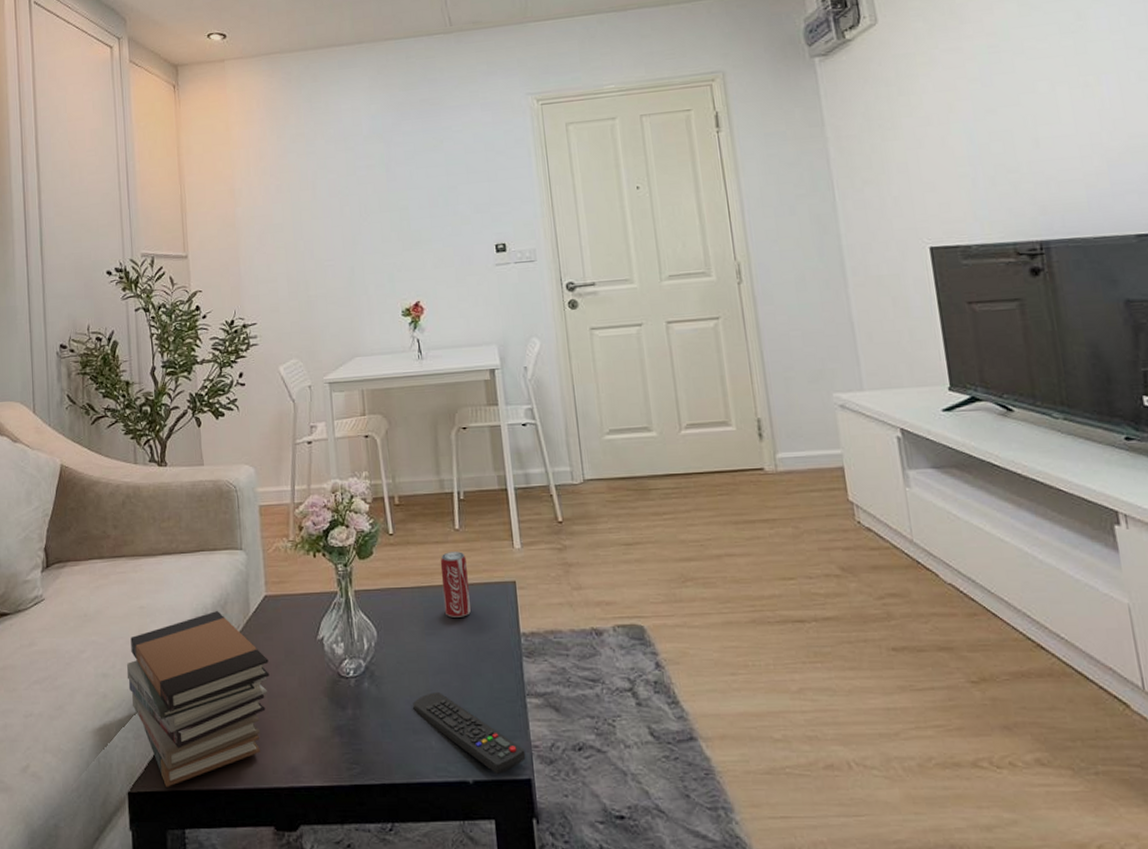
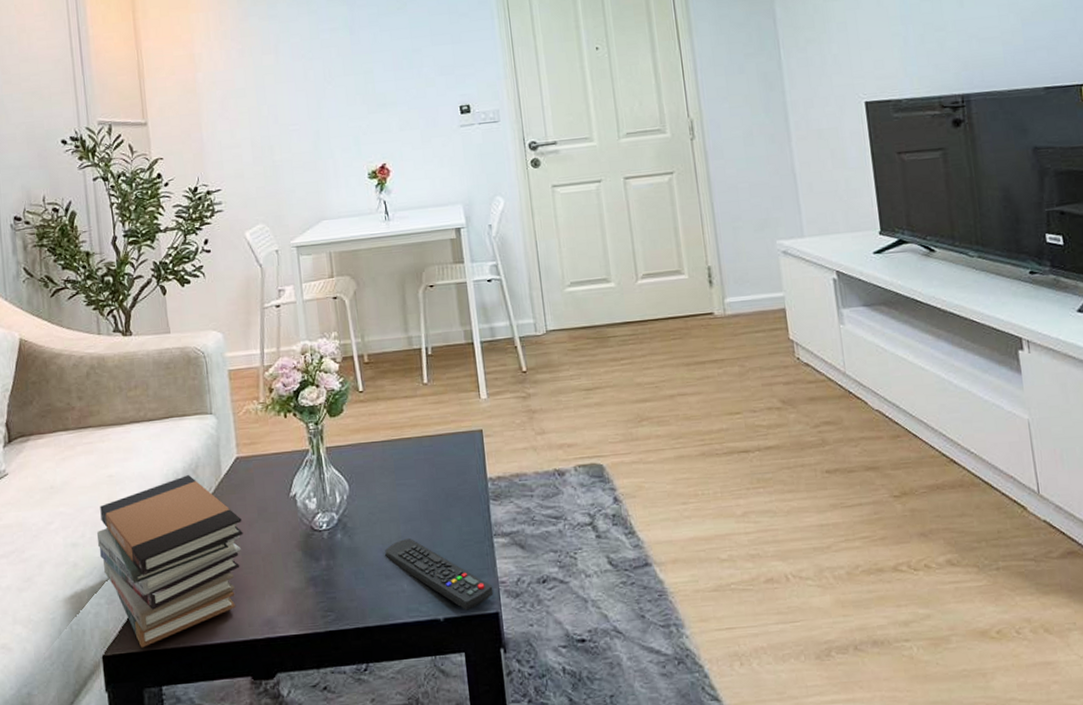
beverage can: present [440,551,472,617] -> none [409,404,441,468]

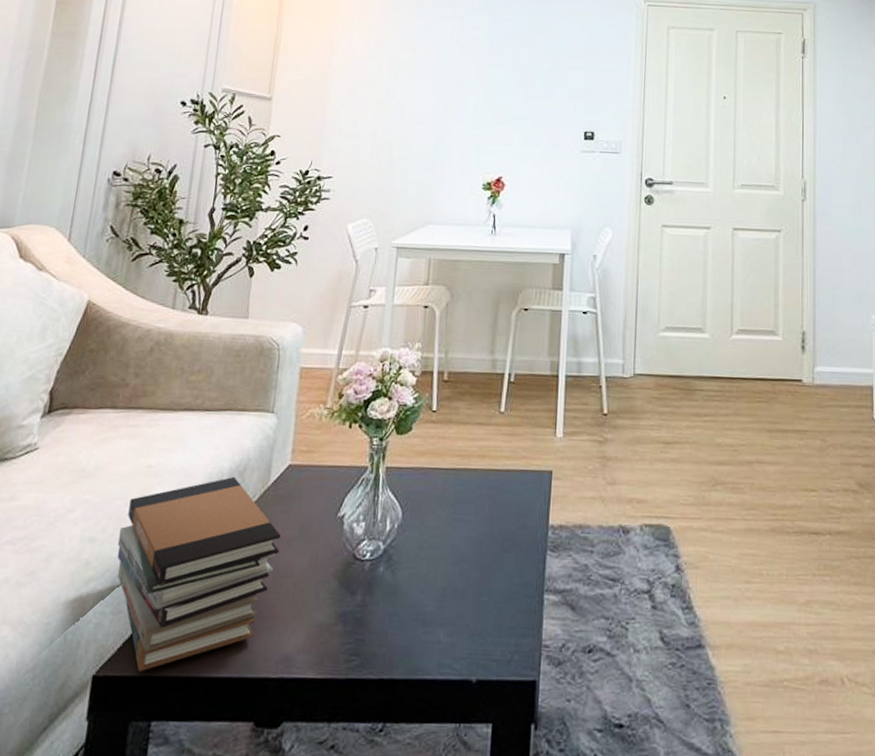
remote control: present [385,538,494,610] -> none [427,582,535,674]

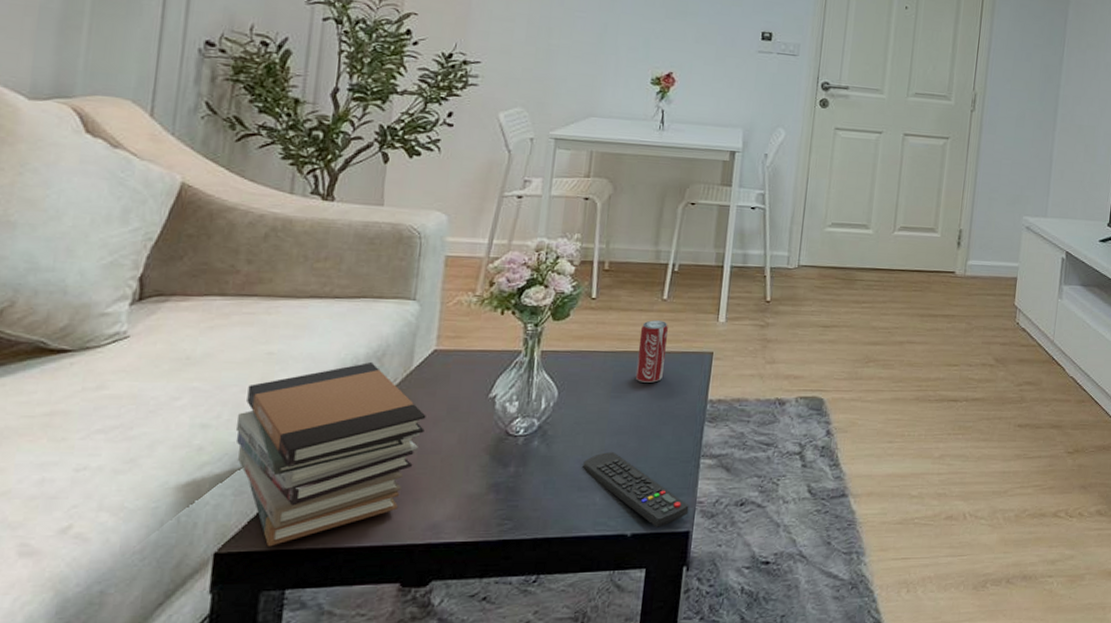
remote control: none [427,582,535,674] -> present [583,452,689,527]
beverage can: none [475,435,506,504] -> present [635,320,668,383]

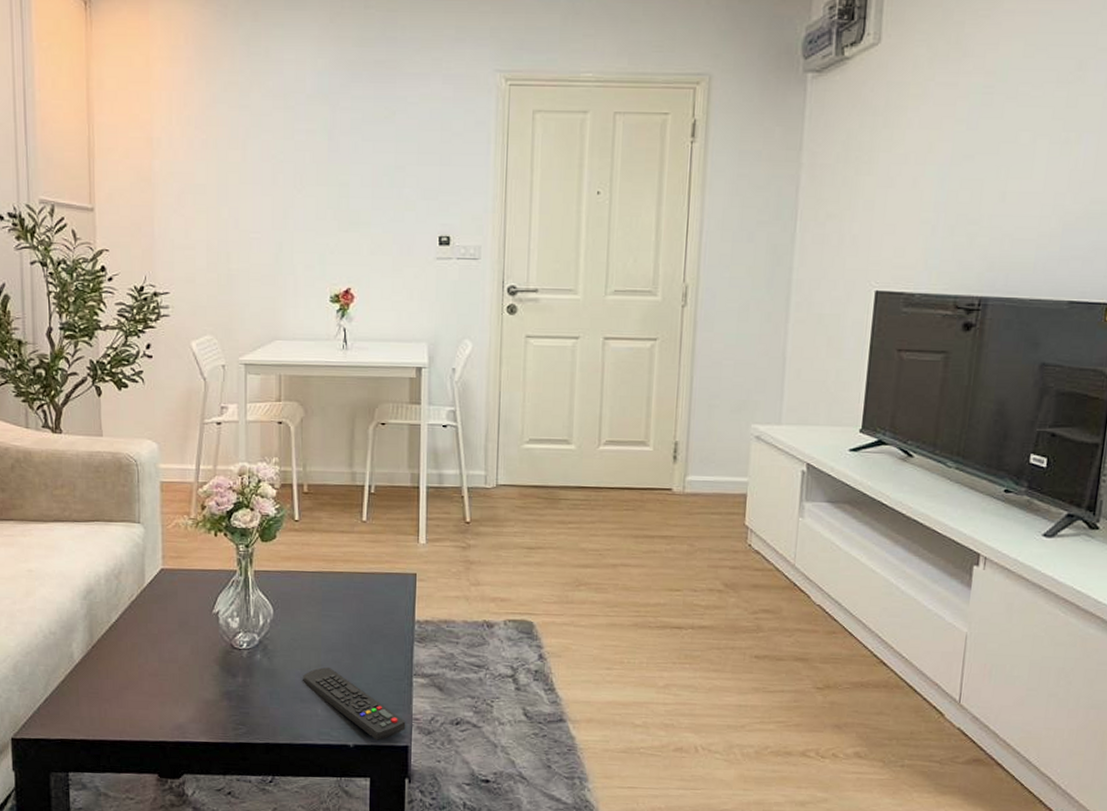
book stack: present [235,362,426,547] -> none [12,580,162,736]
beverage can: present [635,320,668,383] -> none [343,542,370,603]

